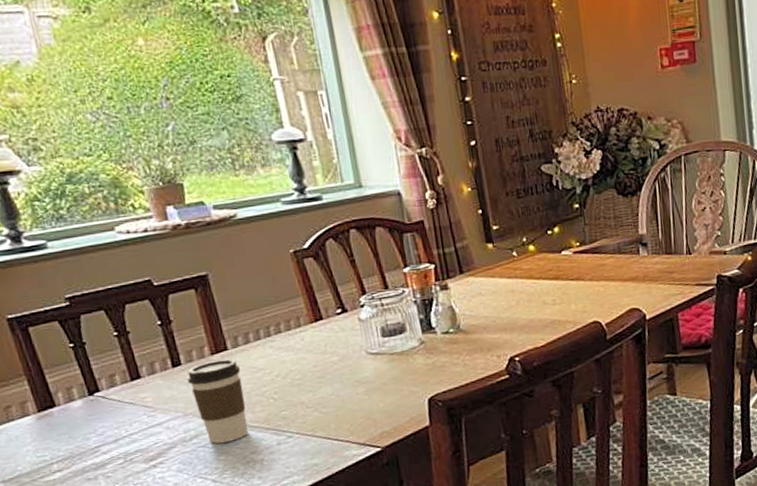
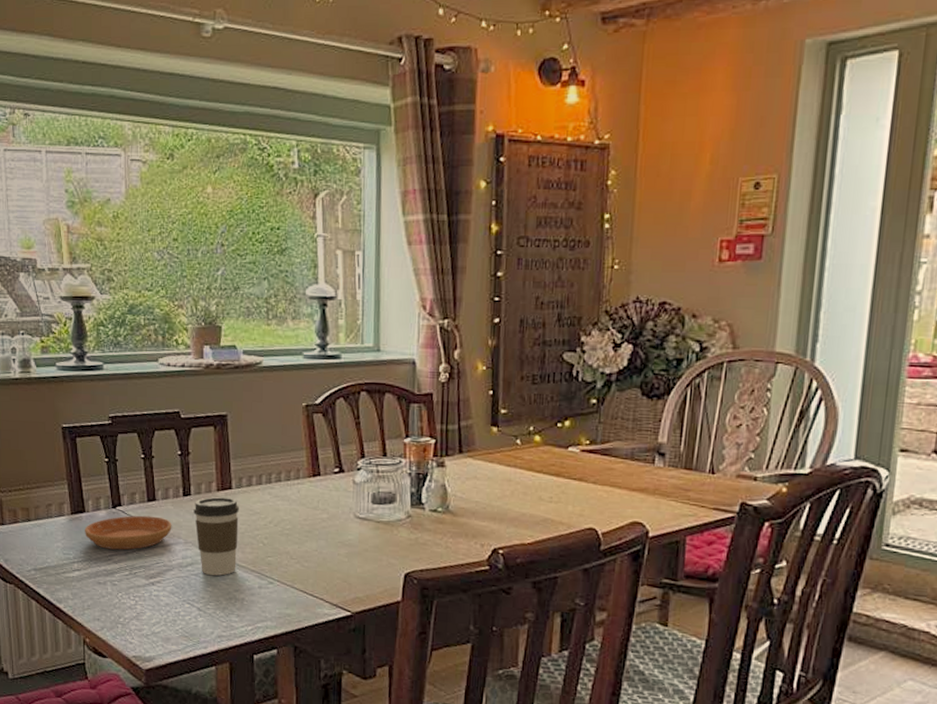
saucer: none [59,394,166,441] -> present [85,515,172,550]

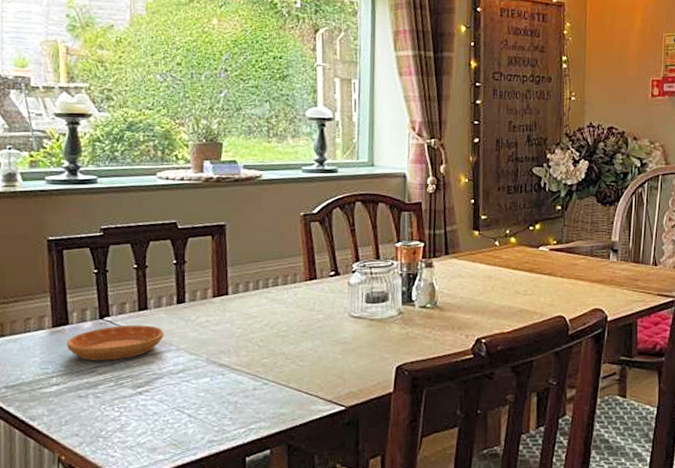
coffee cup: present [193,496,239,576] -> none [187,302,235,380]

